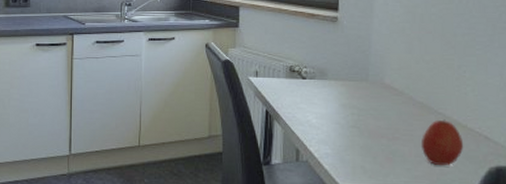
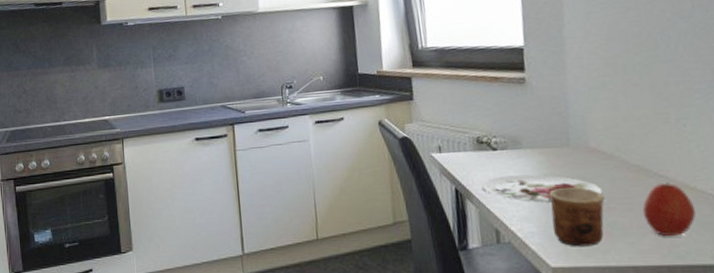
plate: none [289,102,390,129] -> present [481,174,603,203]
cup: none [345,116,390,170] -> present [549,186,604,247]

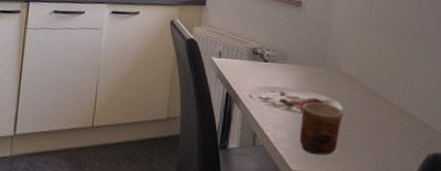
apple: present [642,182,697,237] -> none [369,106,407,153]

